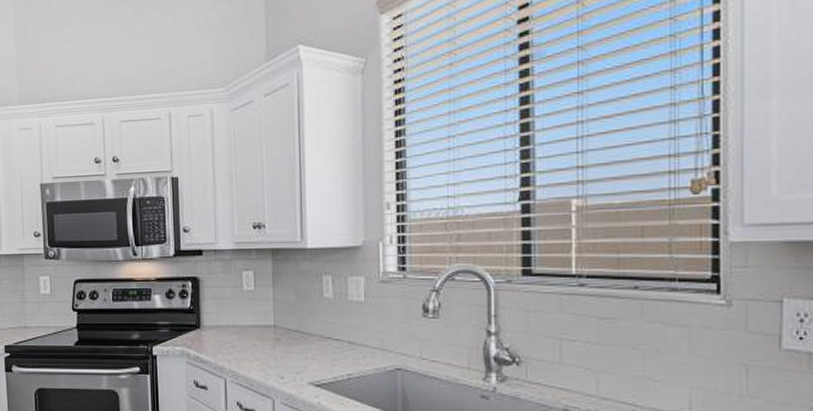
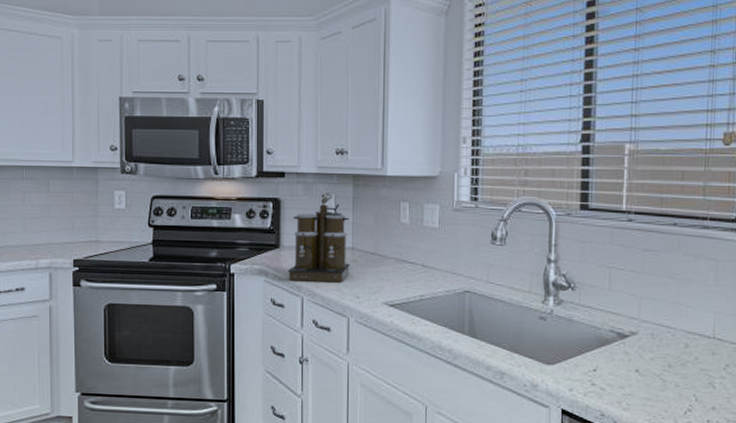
coffee maker: none [210,268,273,363] -> present [288,192,350,283]

